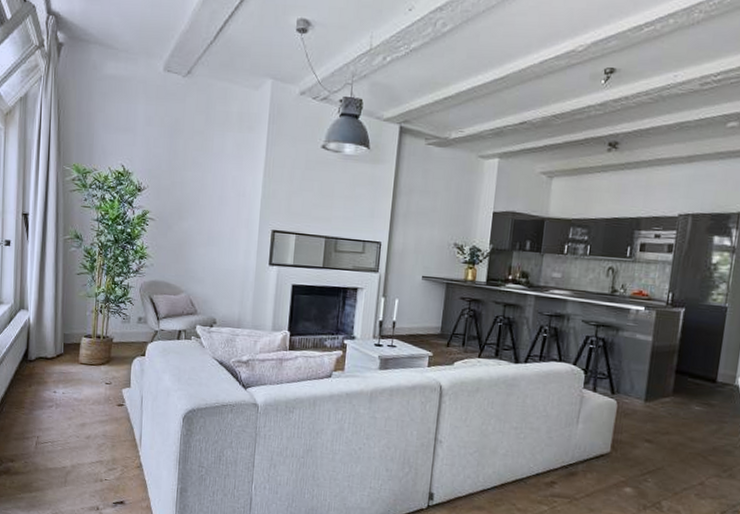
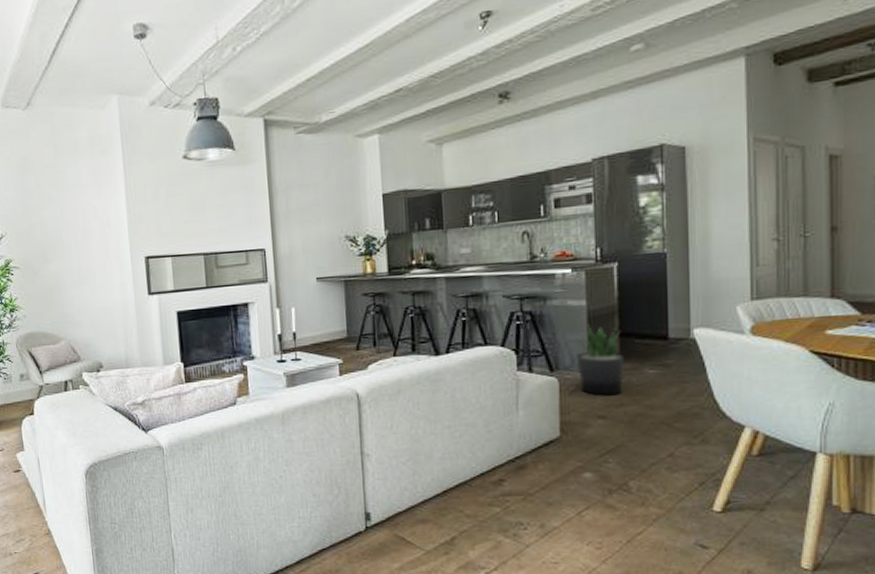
planter: none [634,357,676,424] -> present [575,323,624,397]

